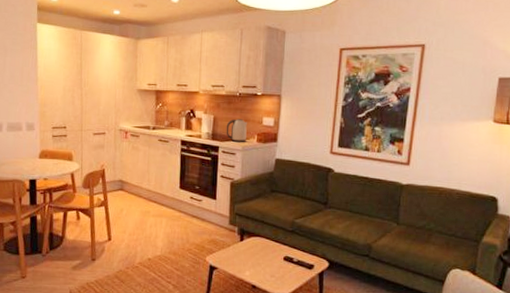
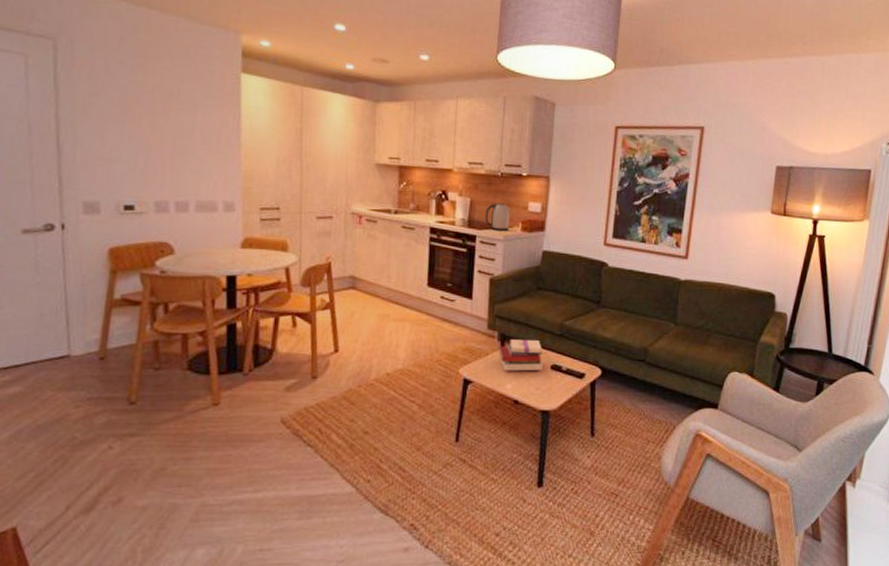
books: none [238,234,276,262] -> present [498,339,543,372]

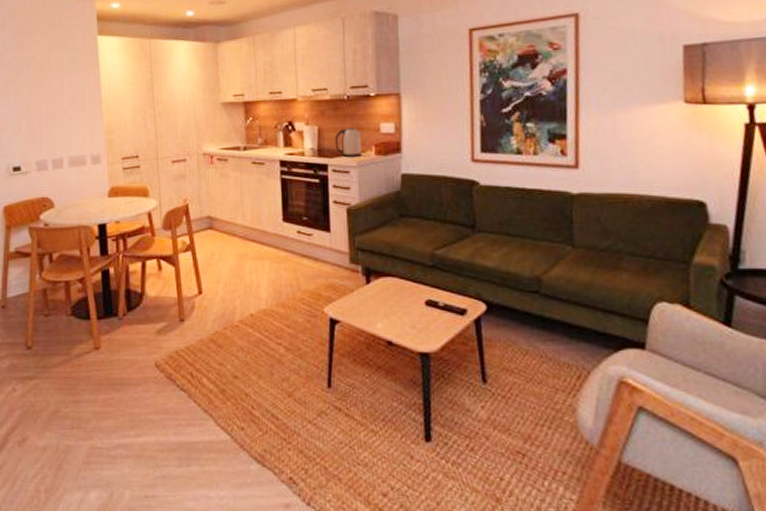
books: present [498,339,543,372] -> none [364,273,416,309]

